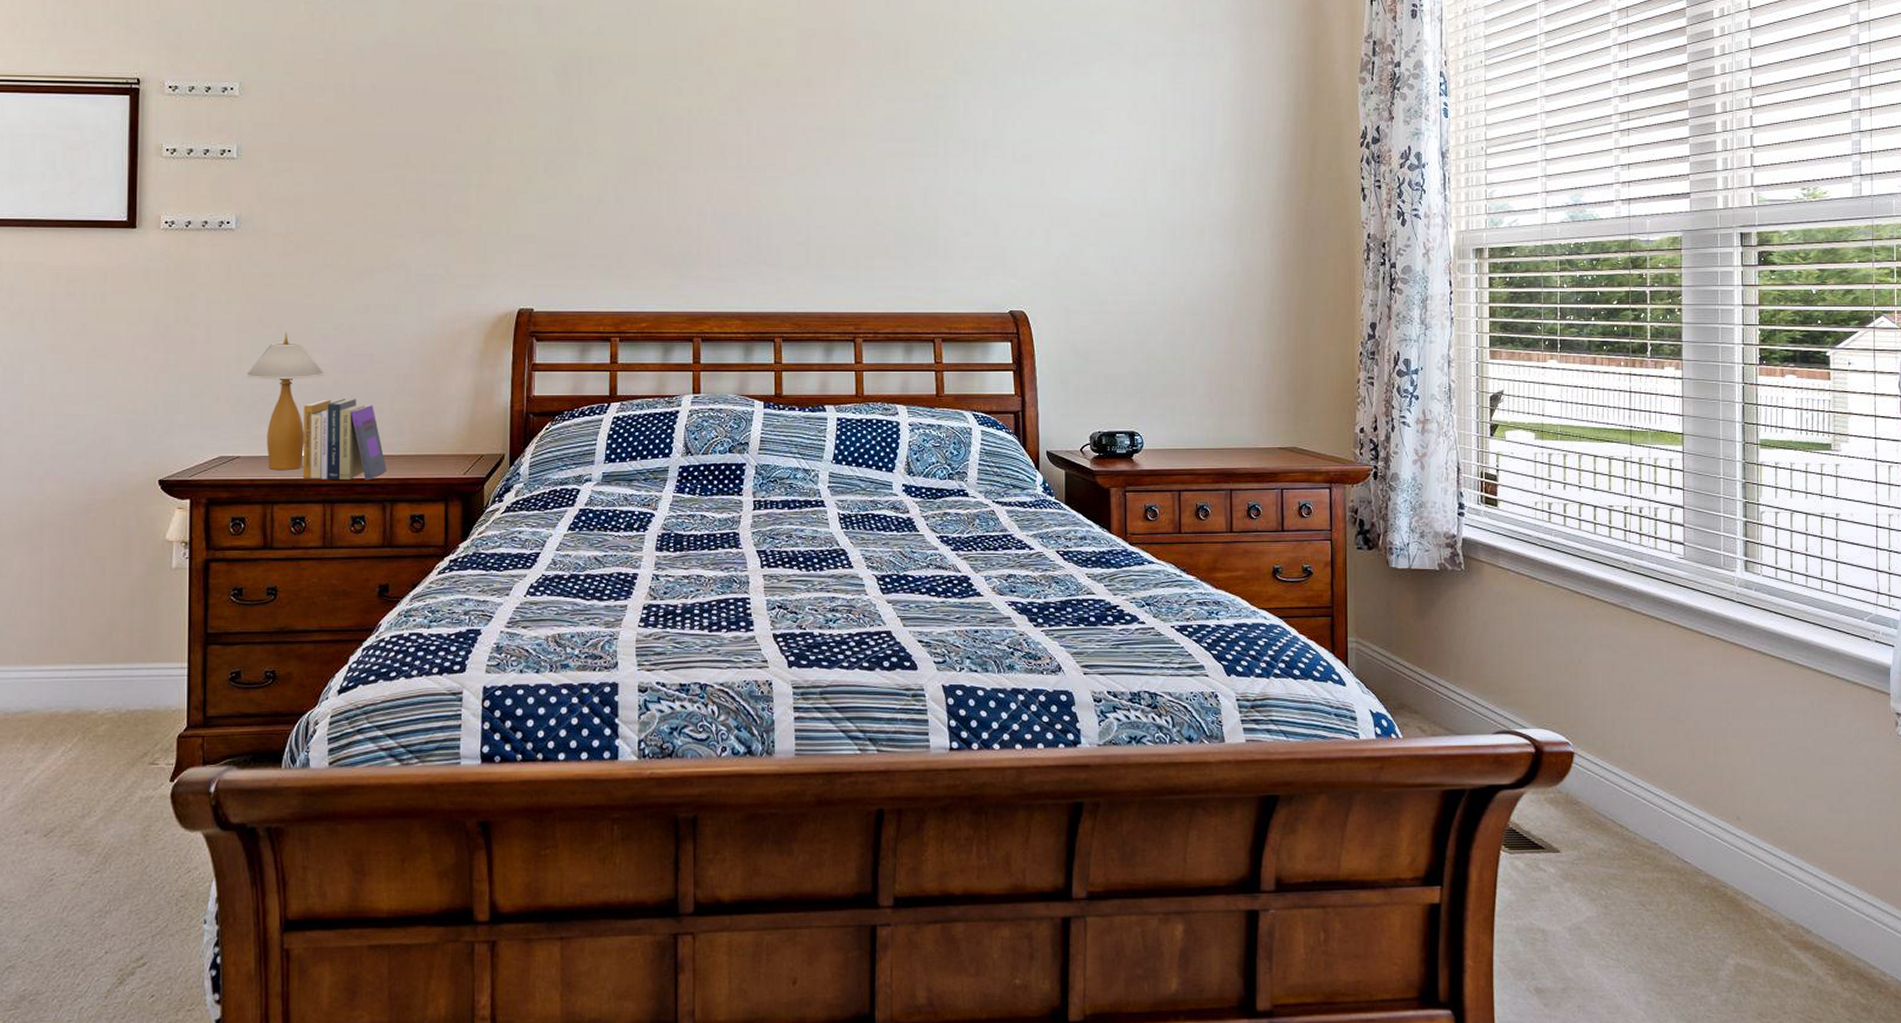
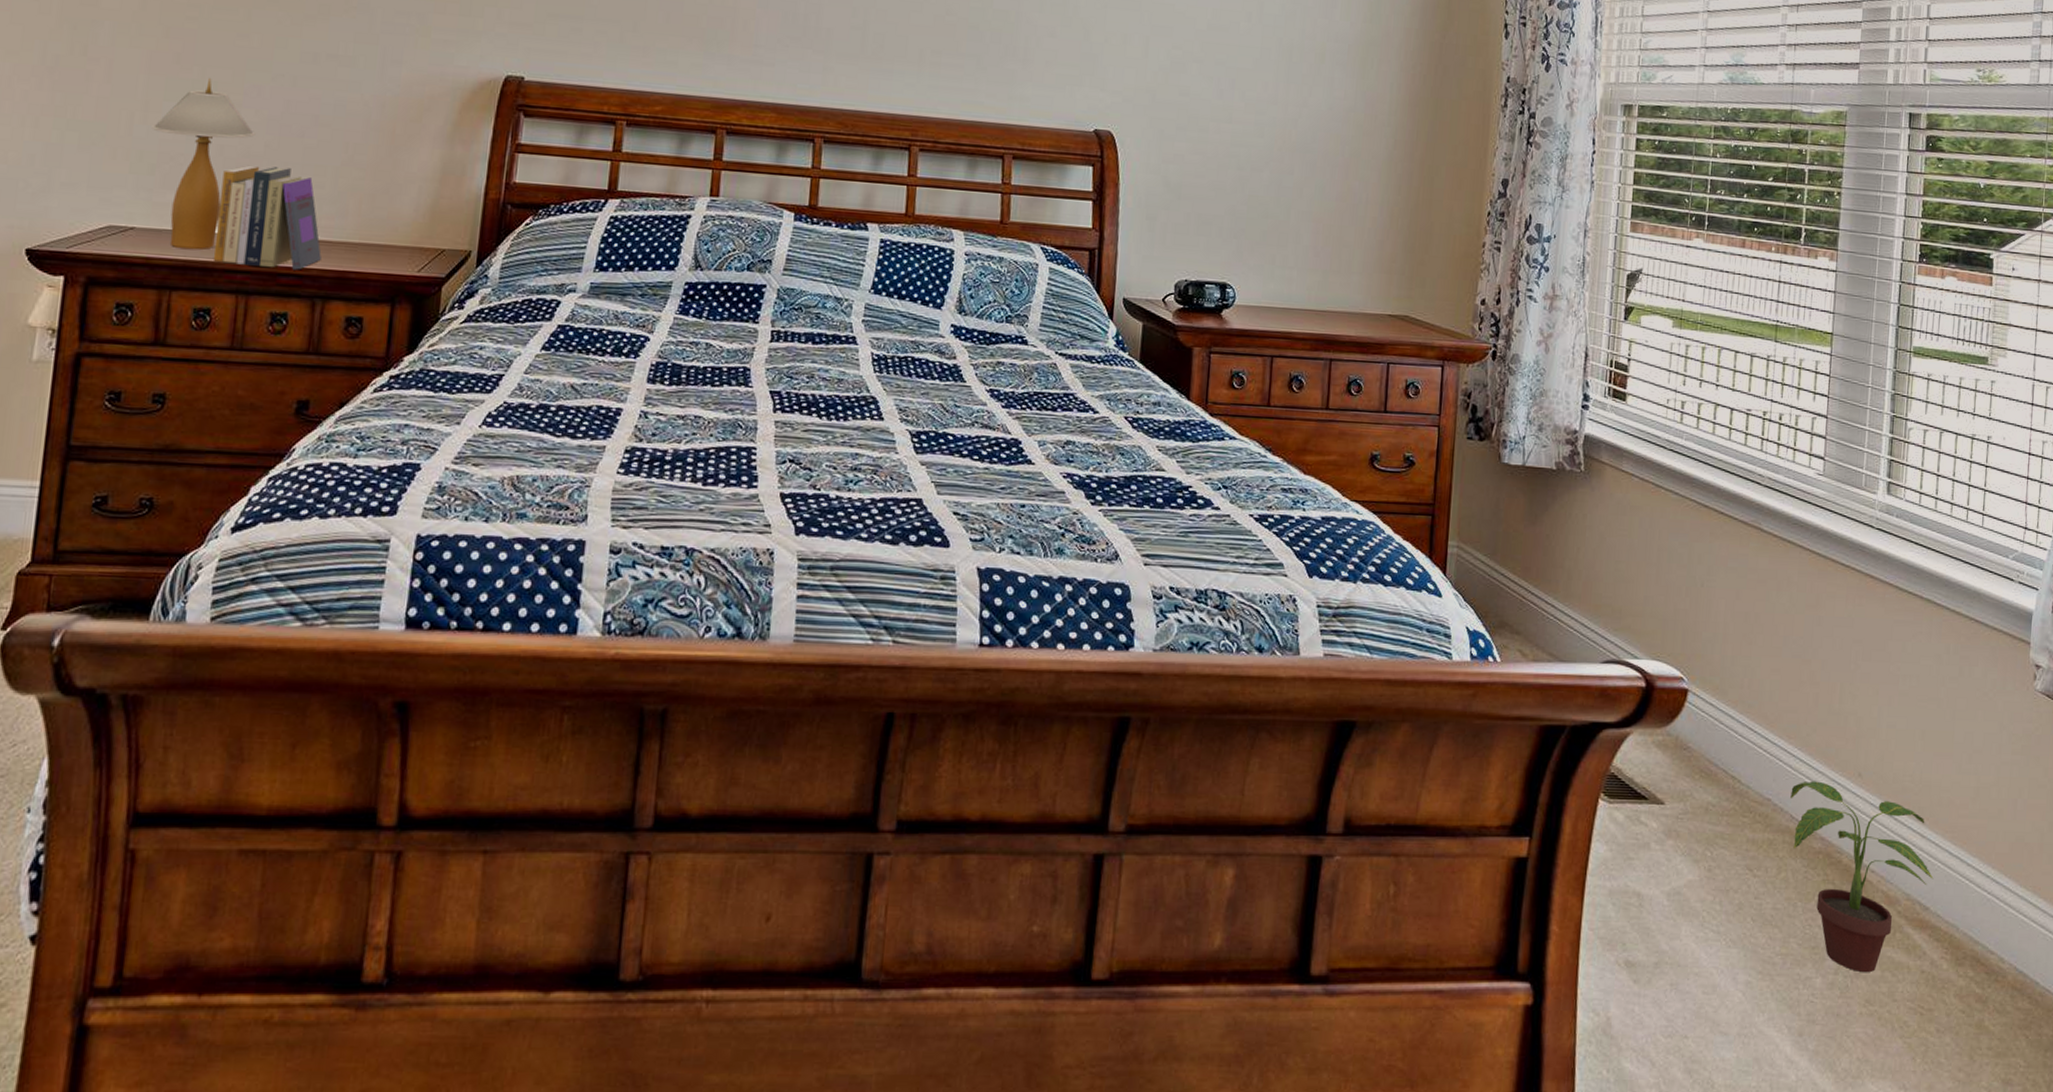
potted plant: none [1675,825,1814,989] -> present [1790,781,1934,972]

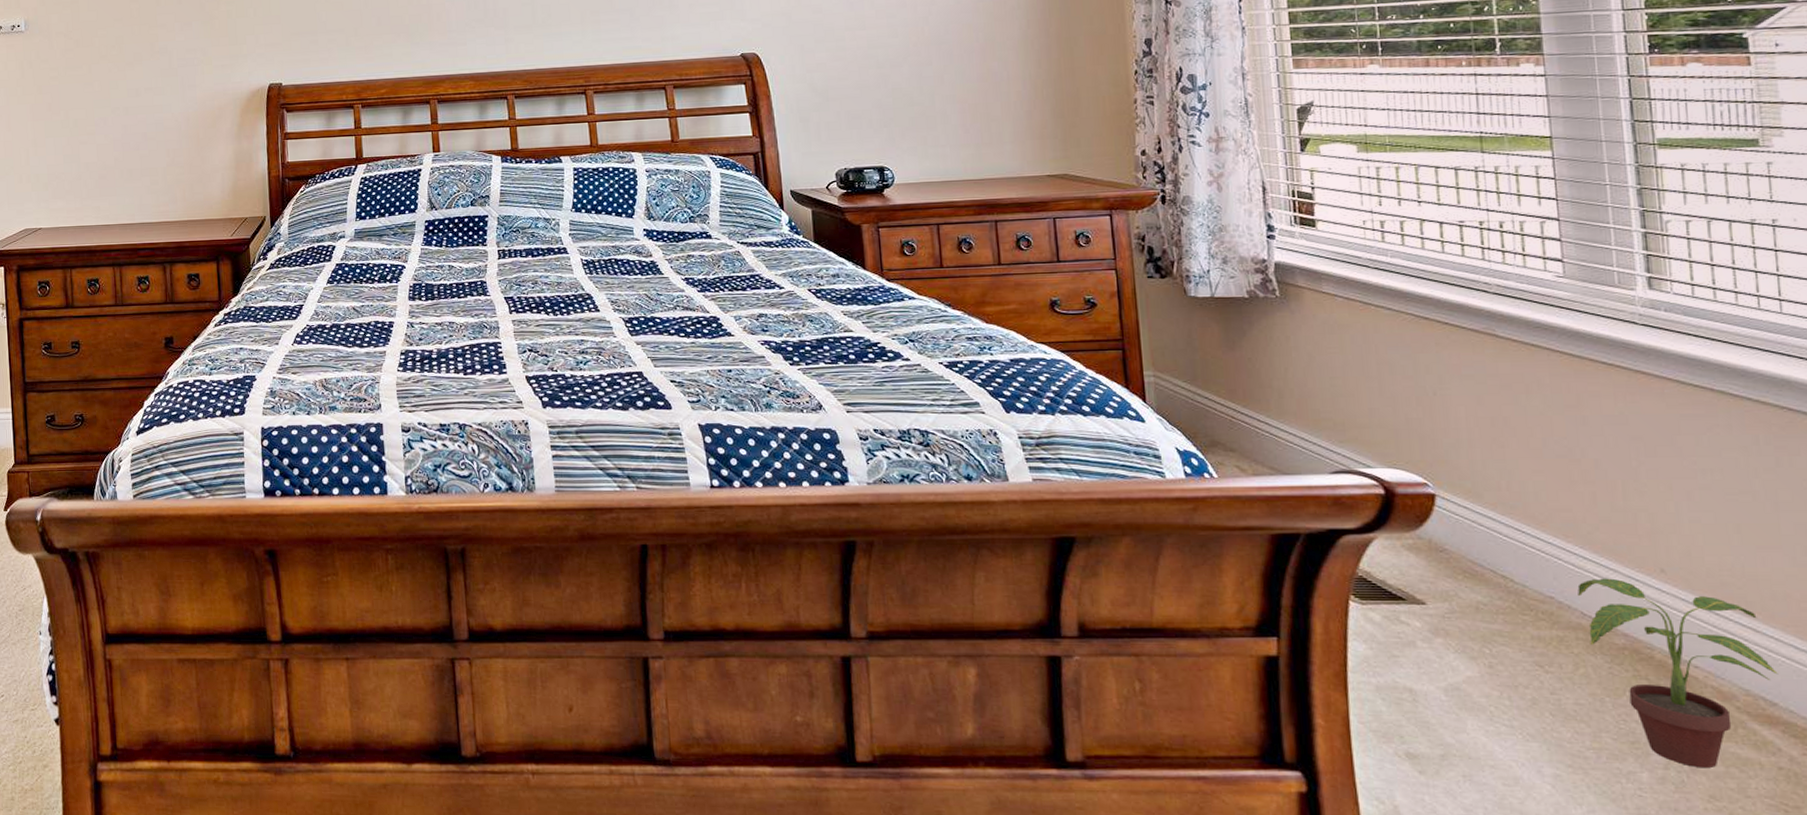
table lamp: present [152,77,256,250] -> none [41,117,107,239]
books: present [214,165,322,270] -> none [91,173,164,246]

